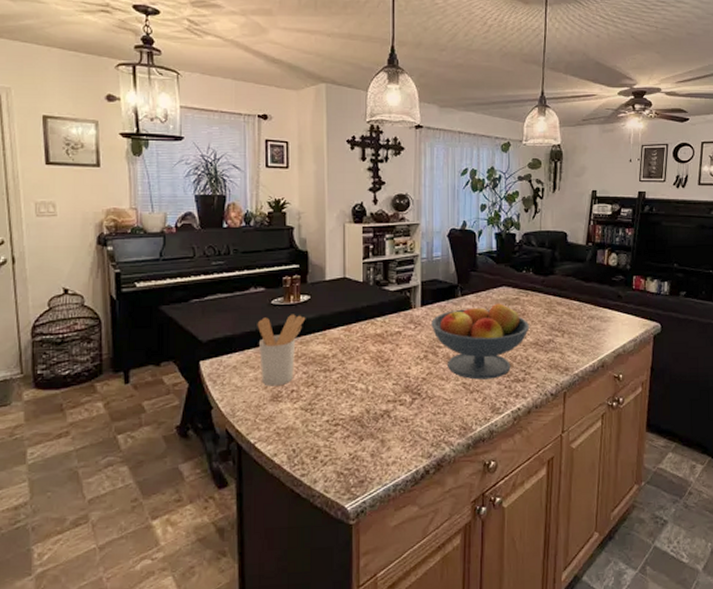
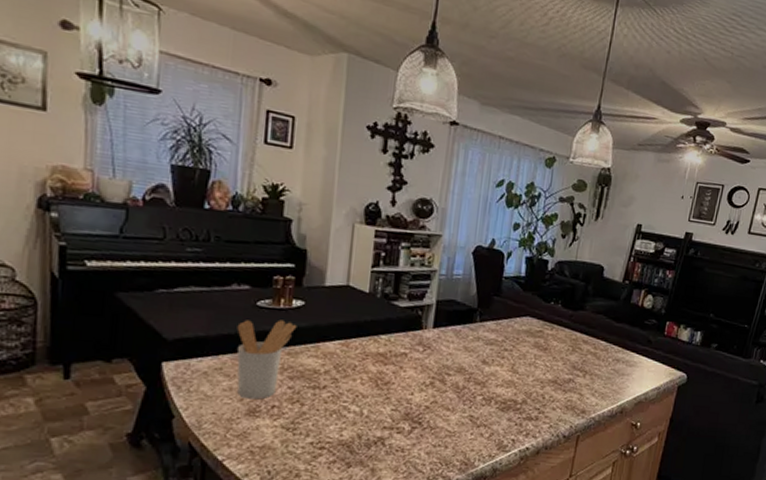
fruit bowl: present [430,303,530,380] -> none [441,333,551,415]

